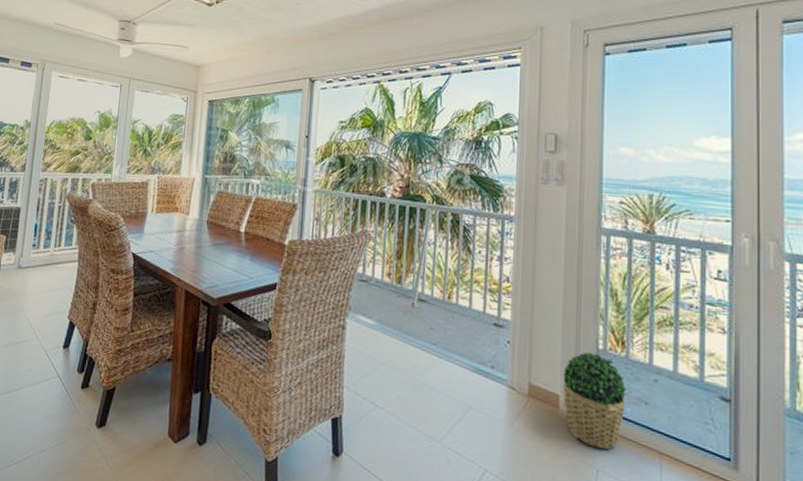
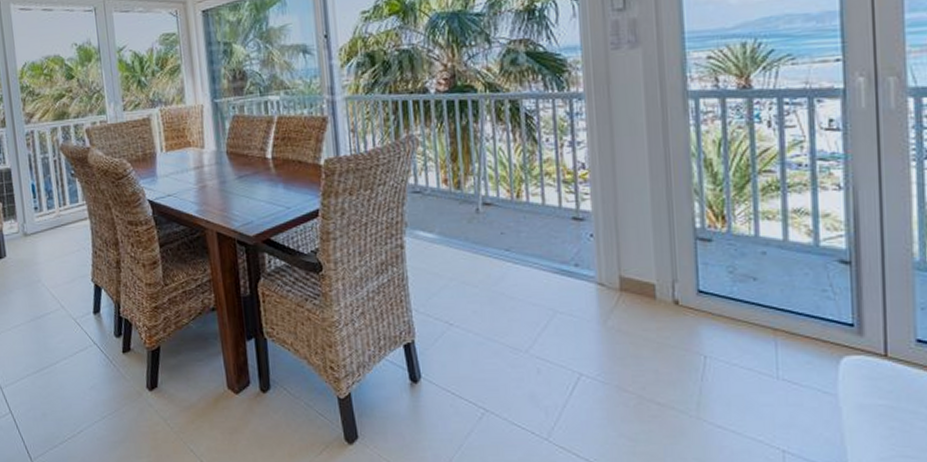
potted plant: present [562,352,626,450] -> none [657,233,732,335]

